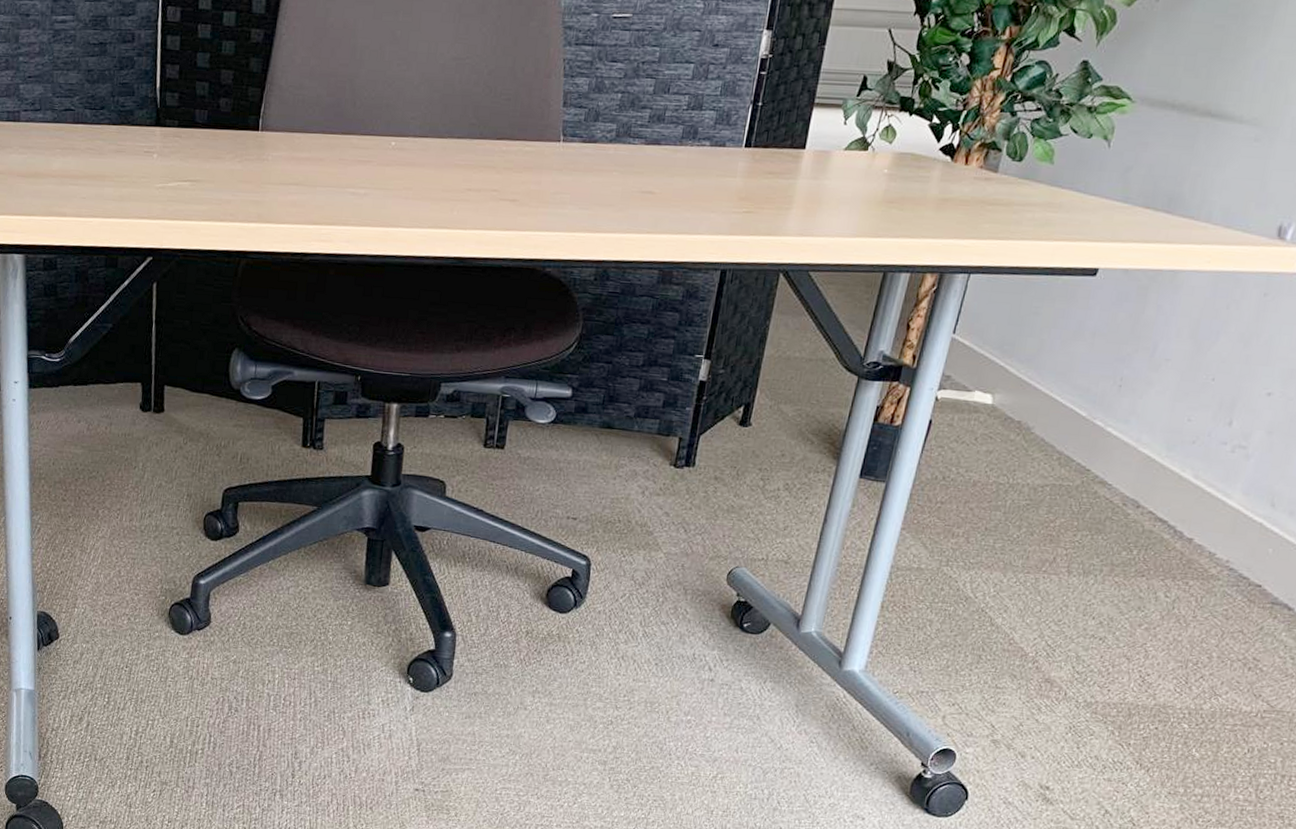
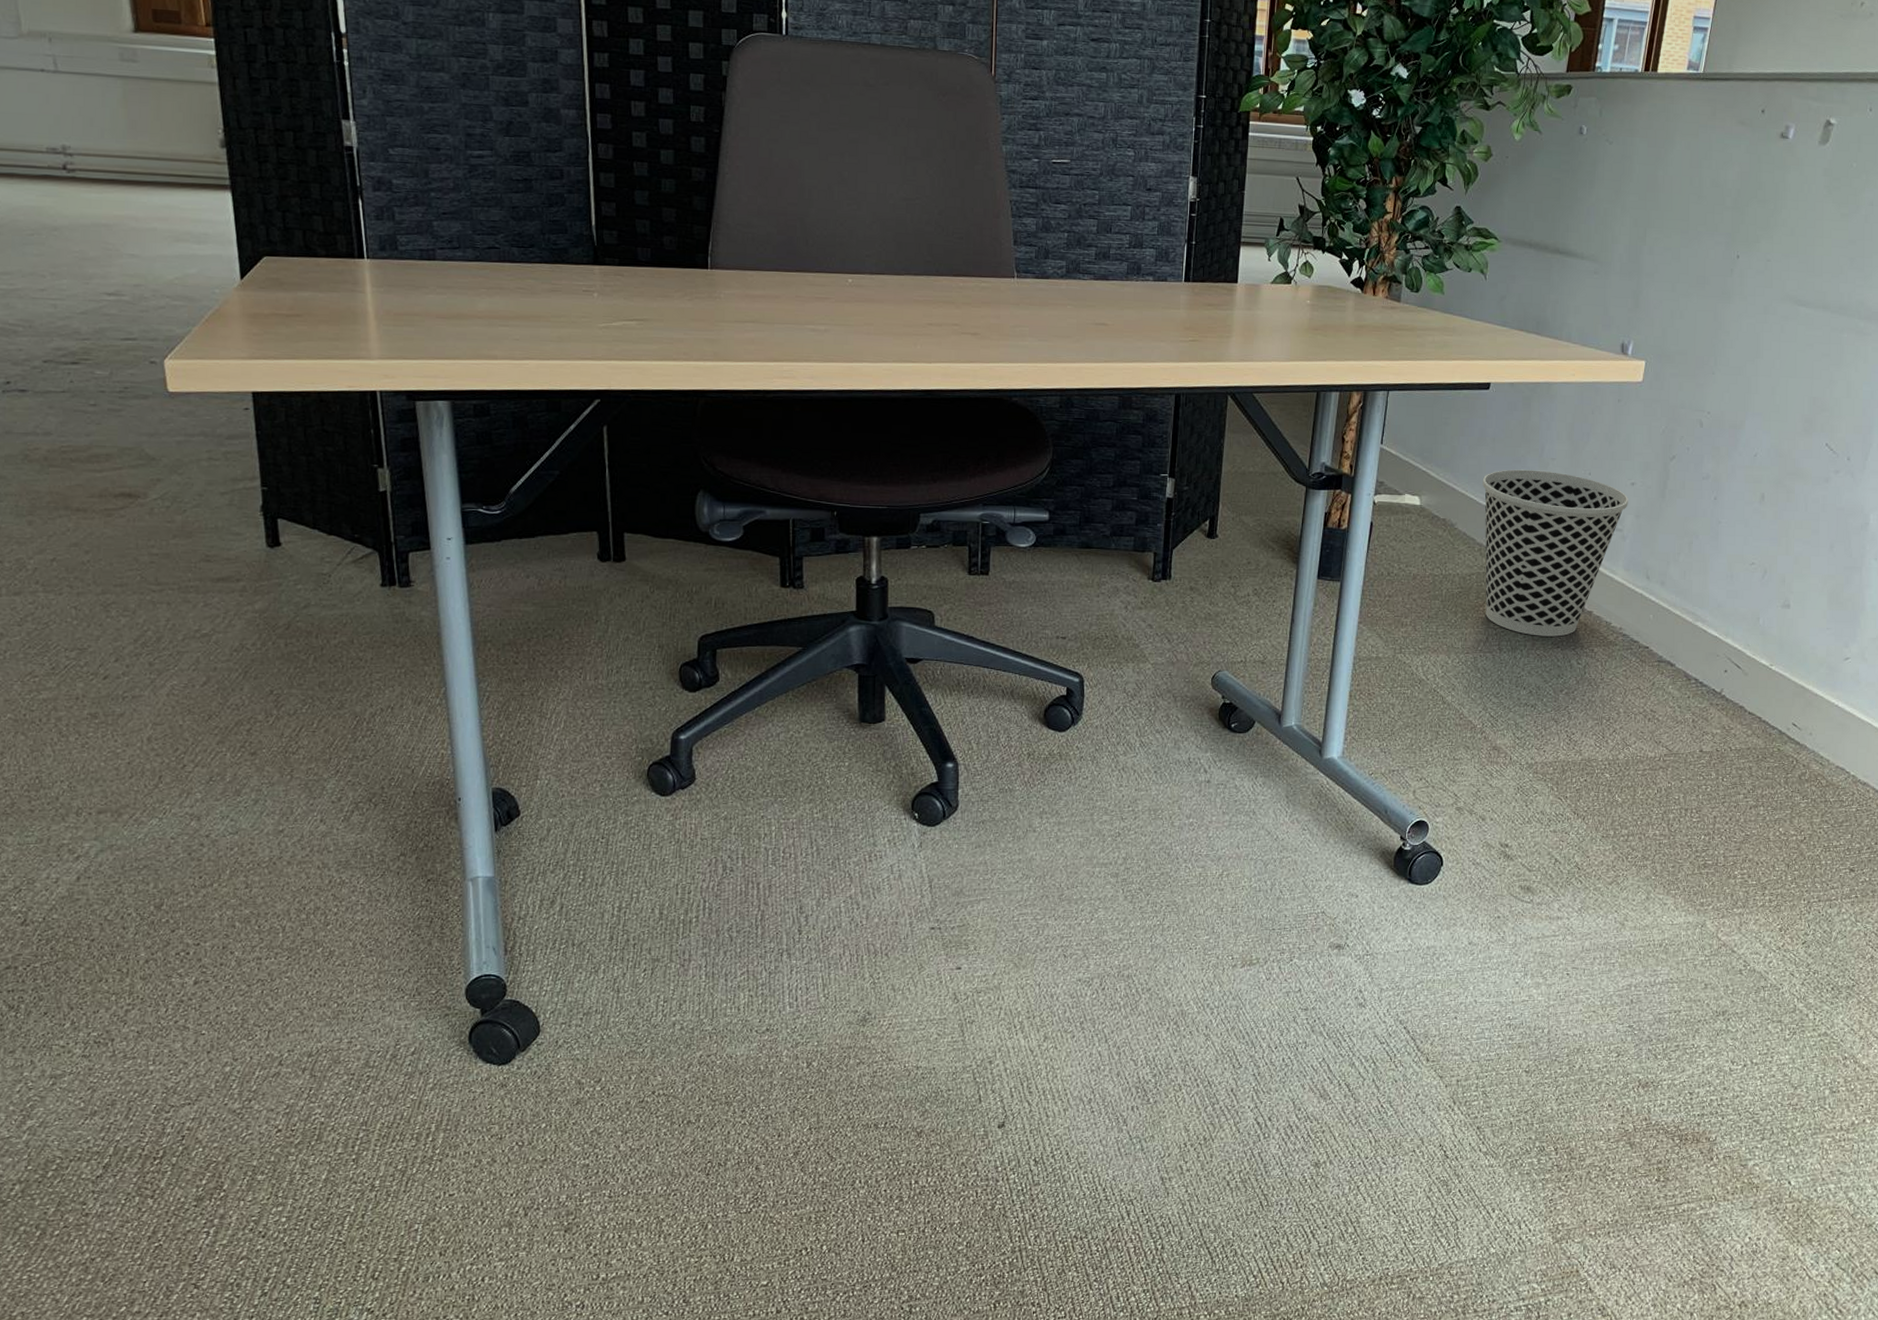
wastebasket: none [1056,369,1261,564] -> present [1482,469,1628,637]

